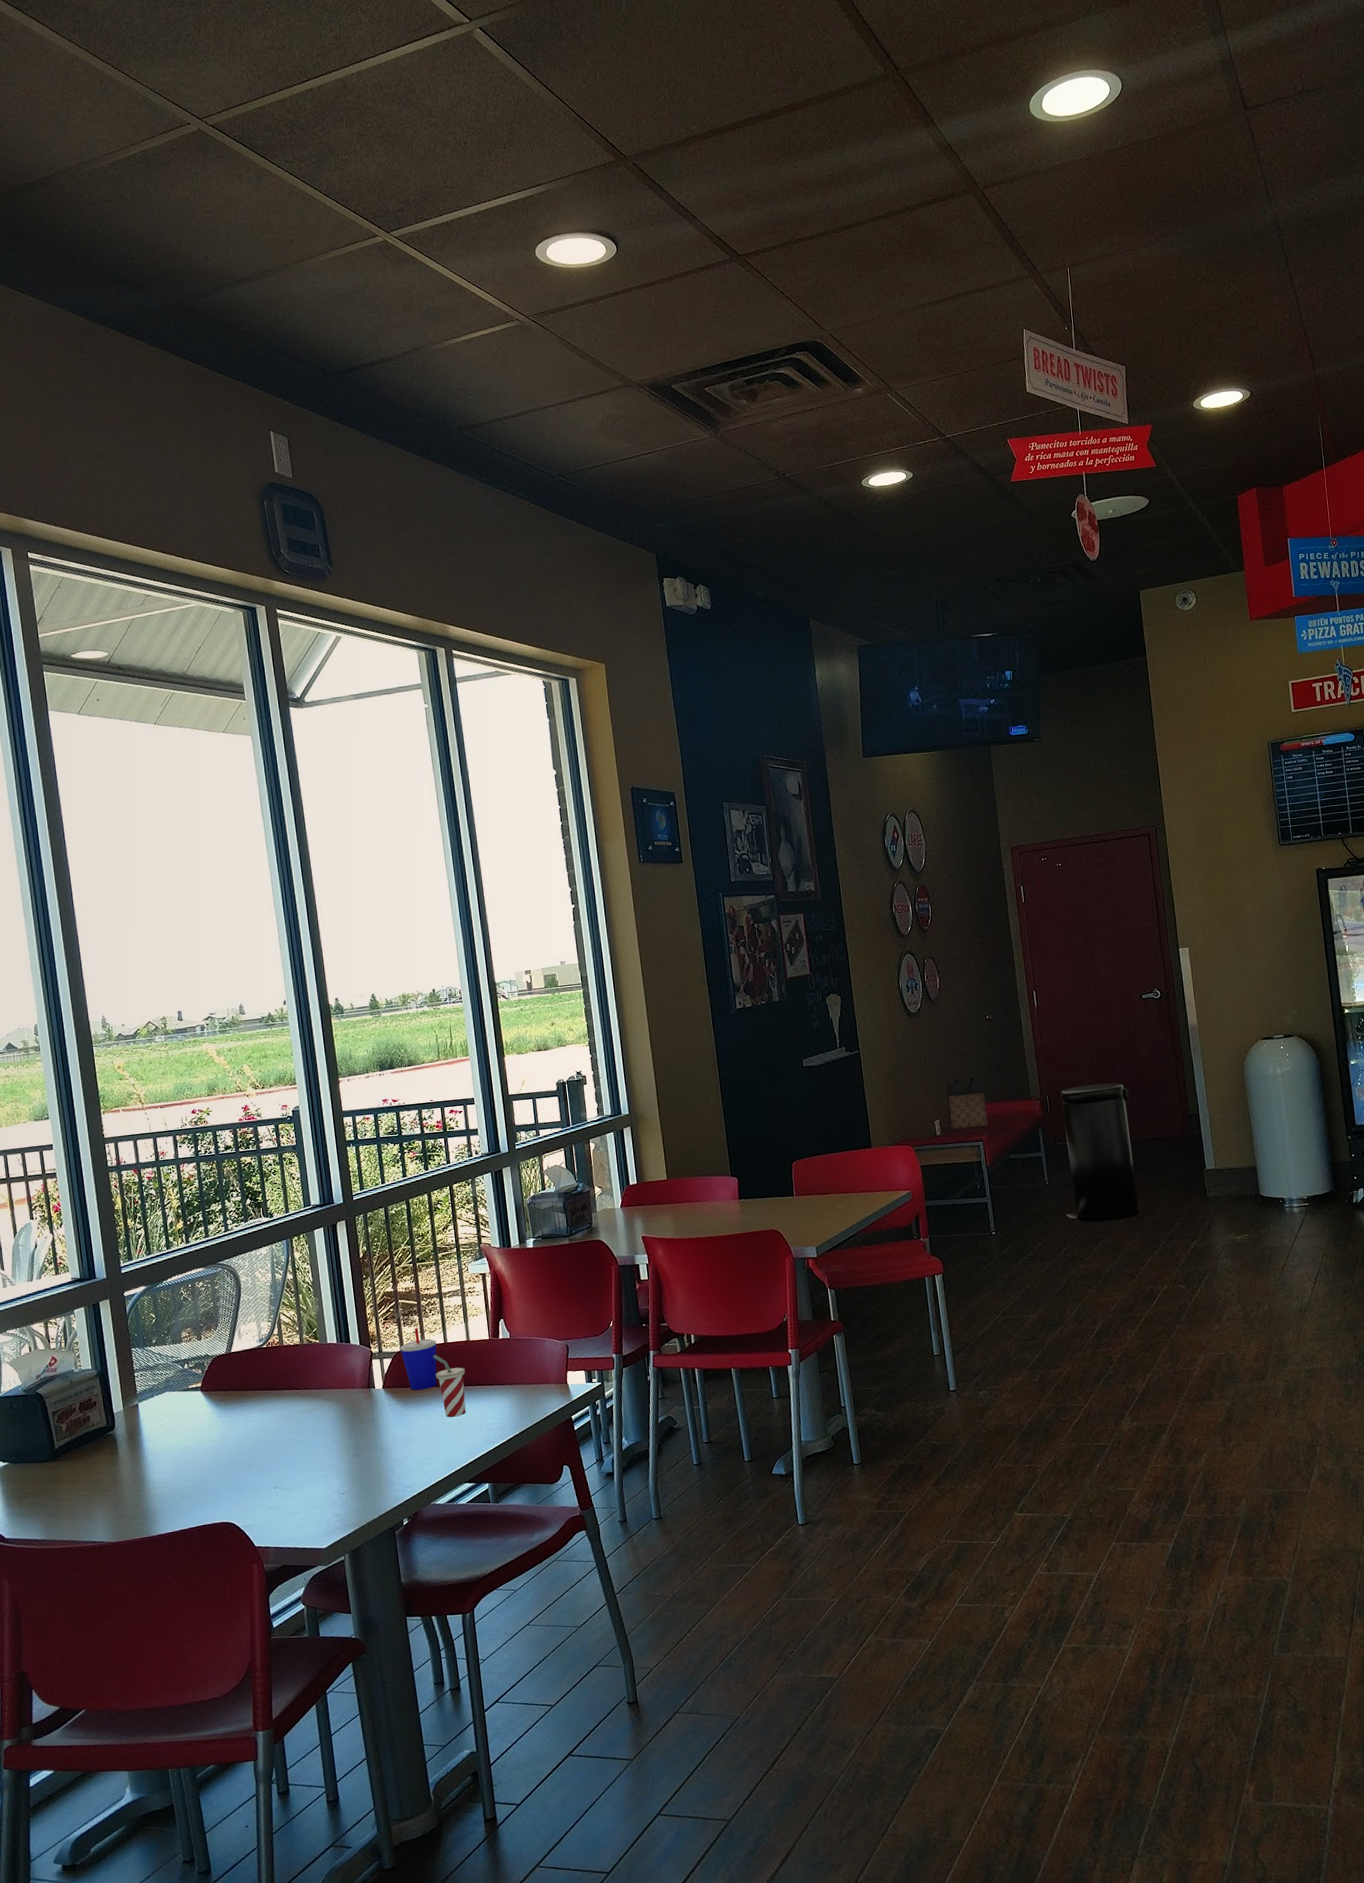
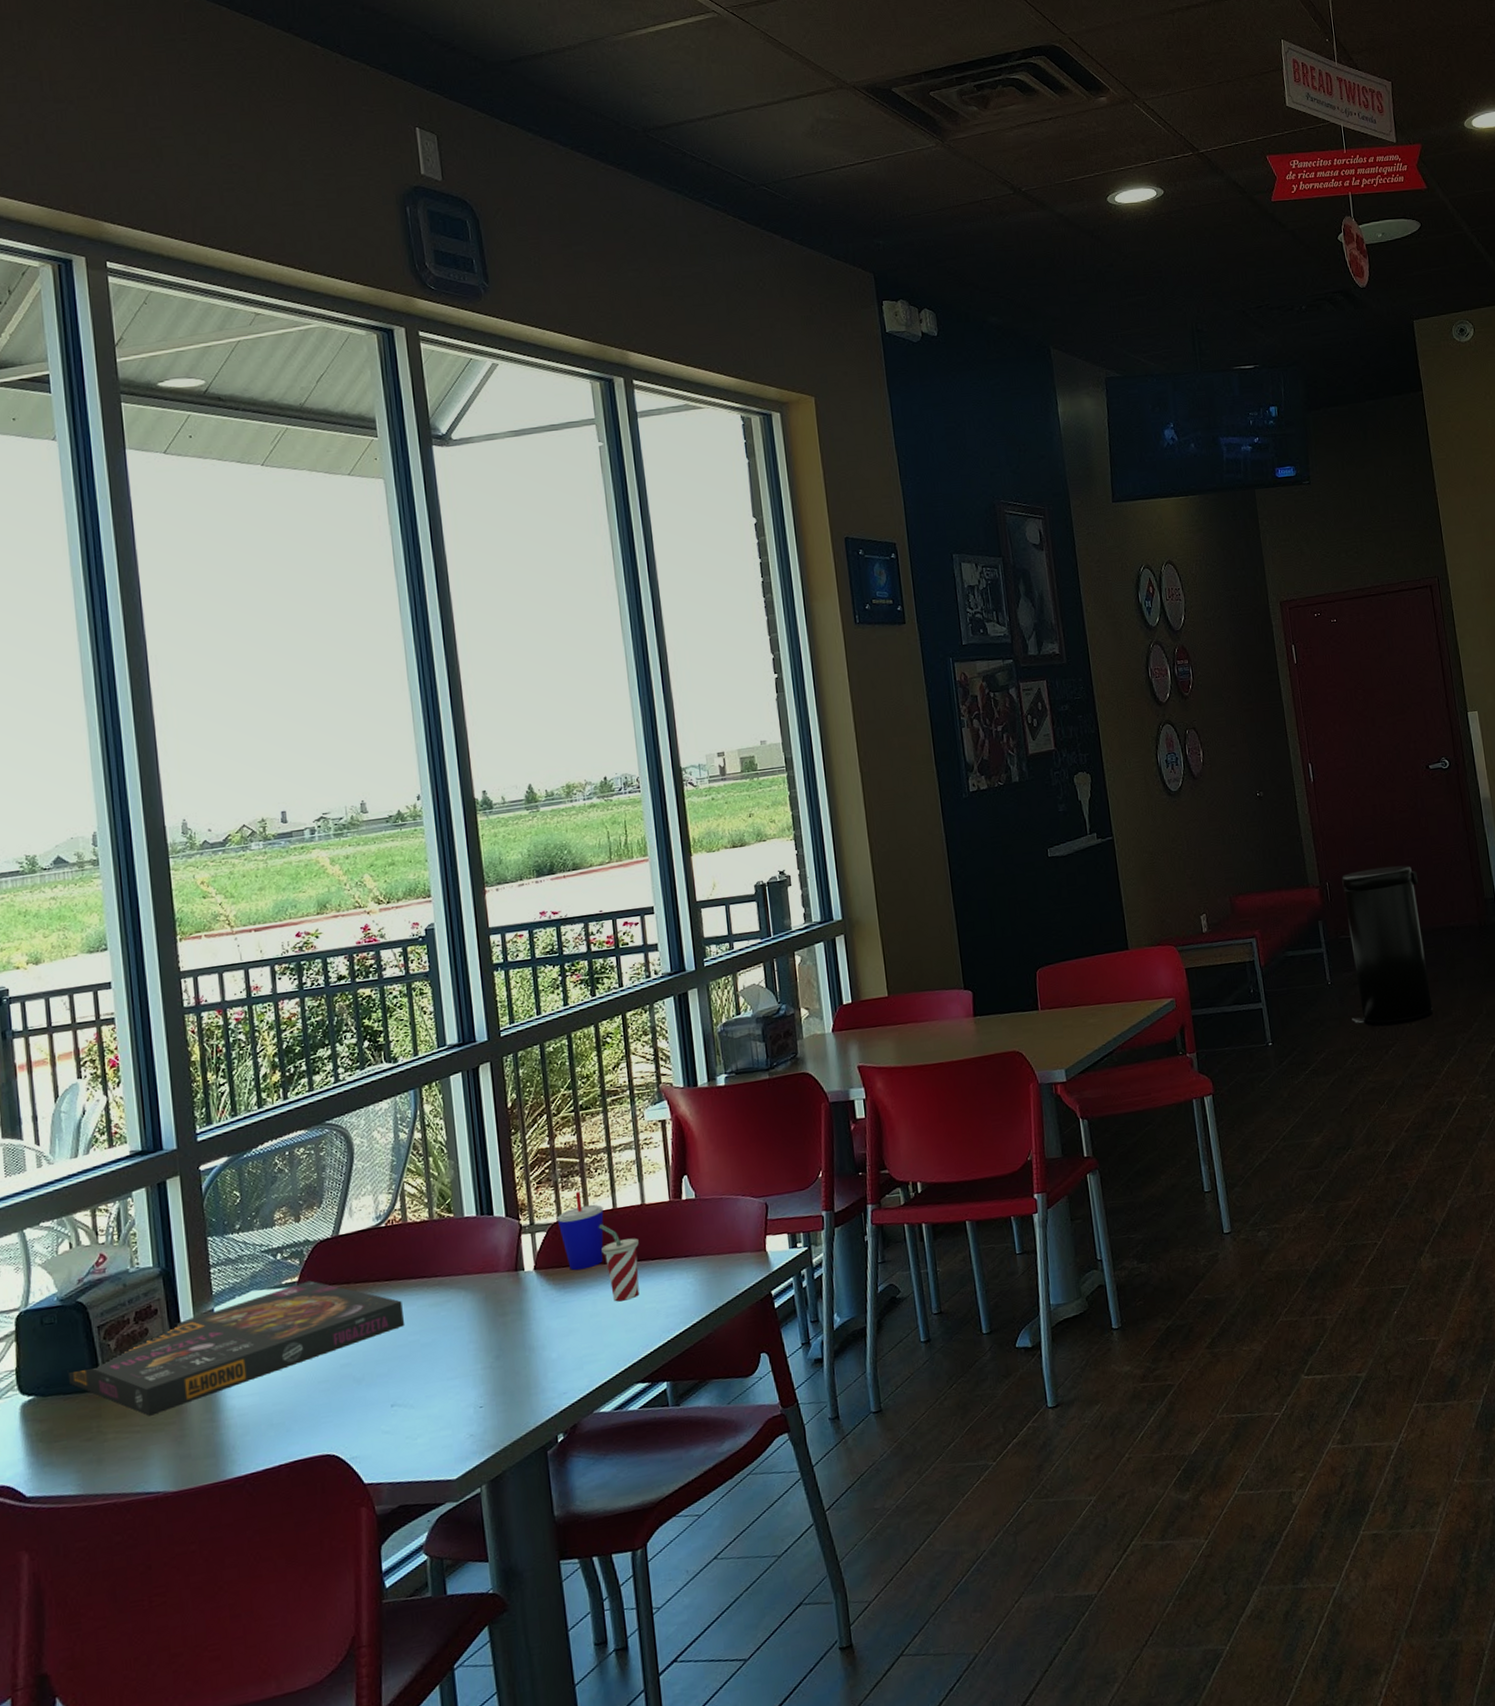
pizza box: none [31,1386,283,1484] -> present [67,1280,404,1416]
bag: present [946,1077,988,1130] -> none [1213,863,1261,925]

